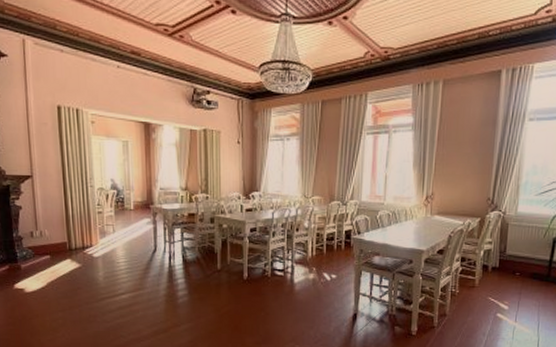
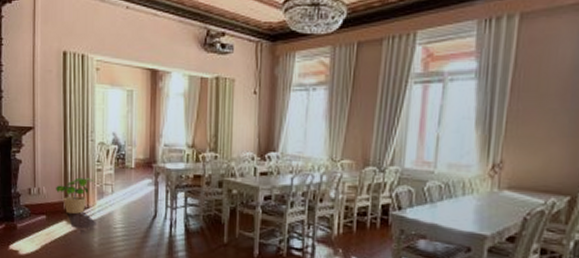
potted plant: none [58,220,96,253] -> present [56,177,94,215]

